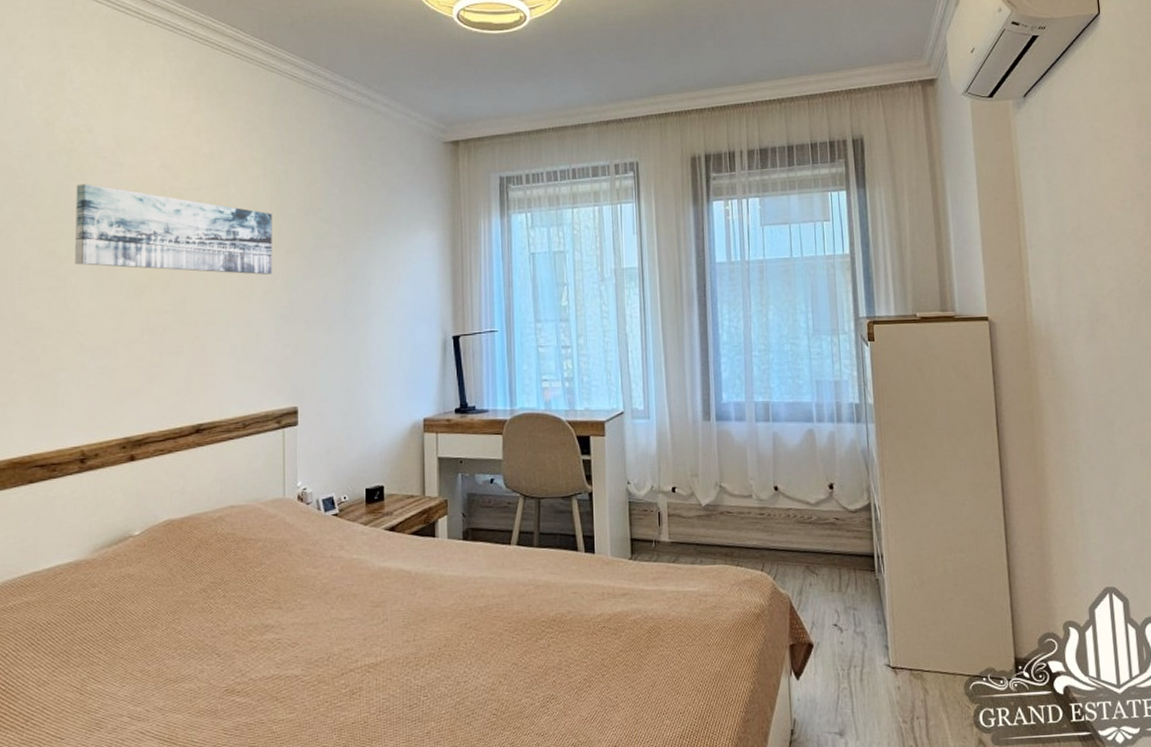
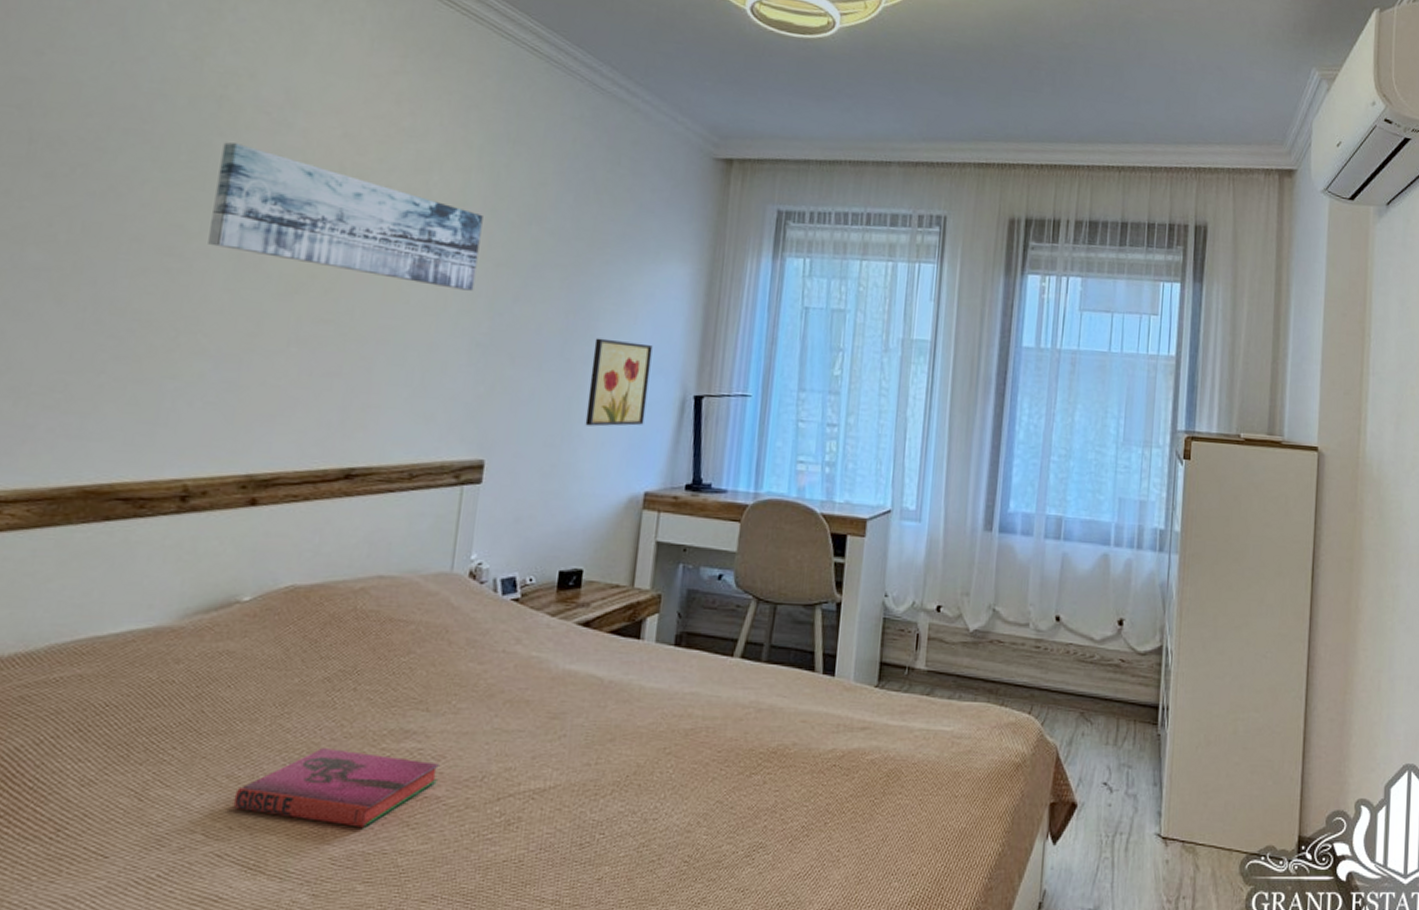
hardback book: none [147,644,294,704] -> present [233,748,439,828]
wall art: none [369,299,416,370] -> present [585,338,653,427]

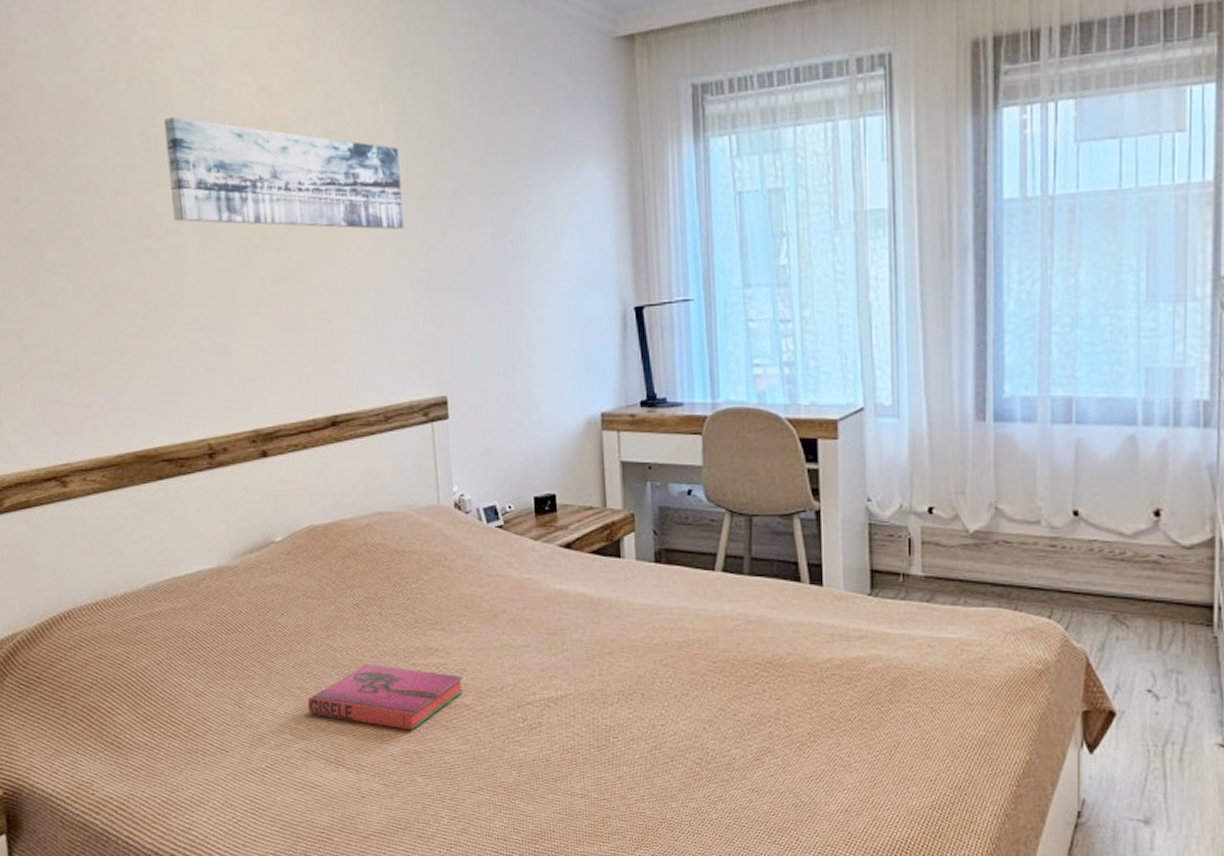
wall art: present [585,338,653,427] -> none [526,258,589,351]

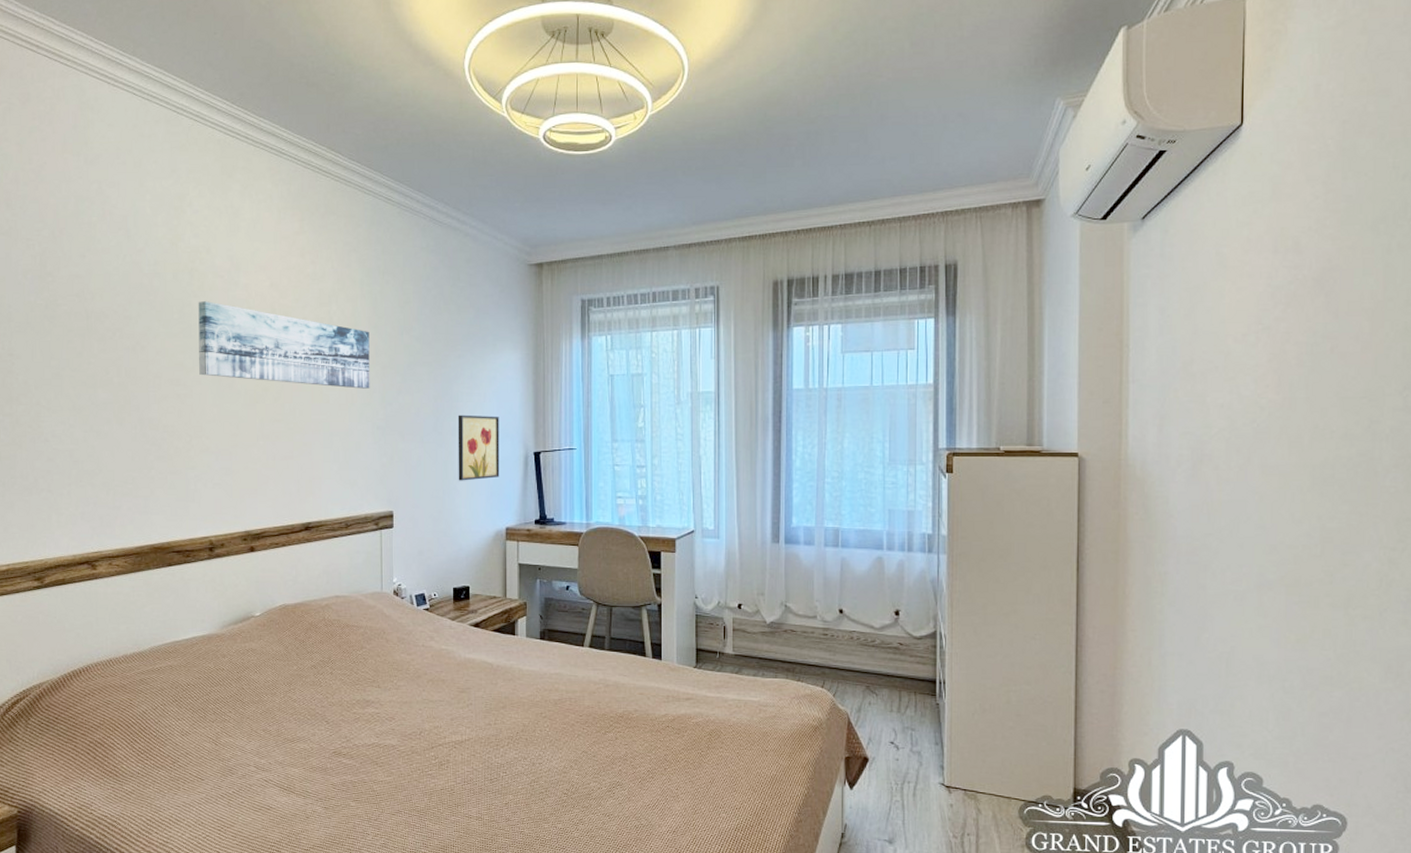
hardback book: present [307,664,464,730] -> none [269,712,391,765]
wall art: none [526,258,589,351] -> present [457,415,500,481]

